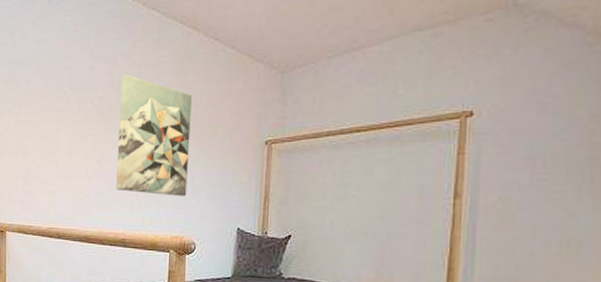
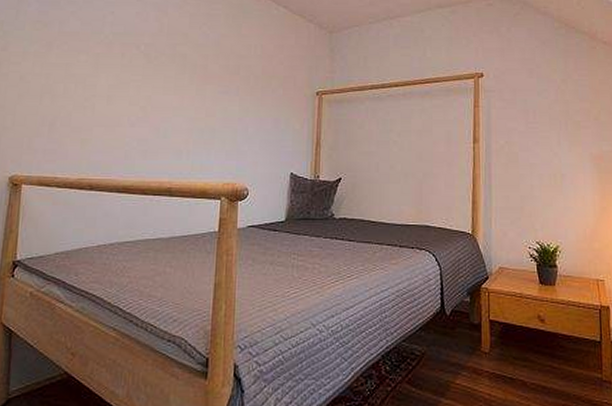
wall art: present [116,75,193,197] -> none [162,24,247,143]

